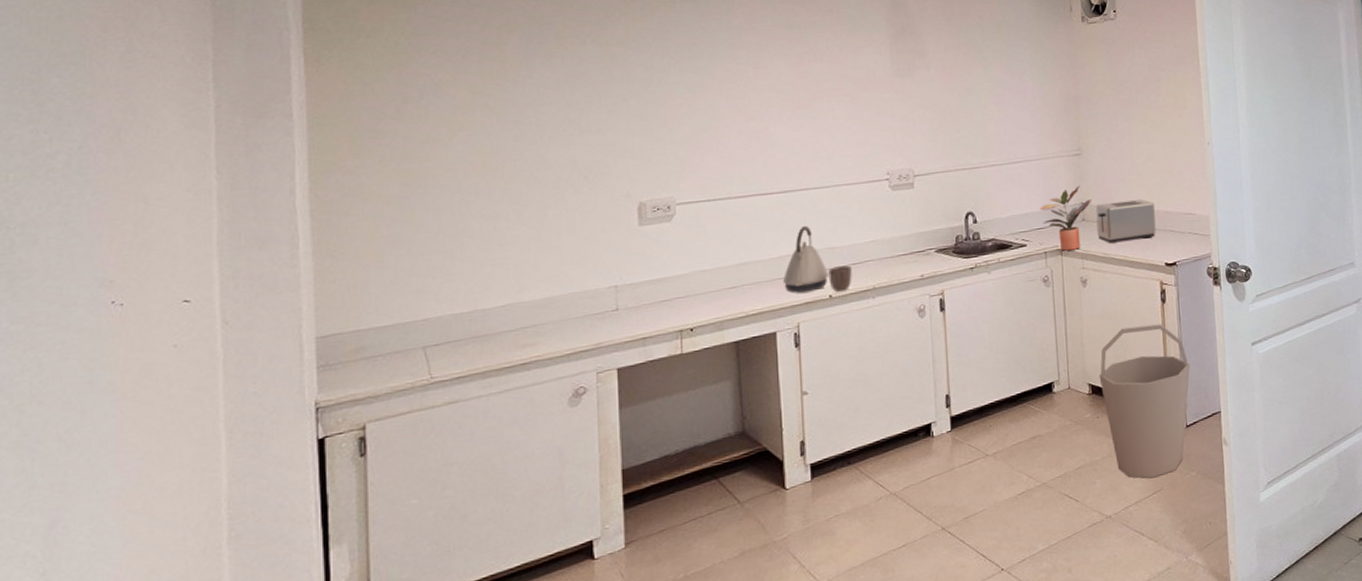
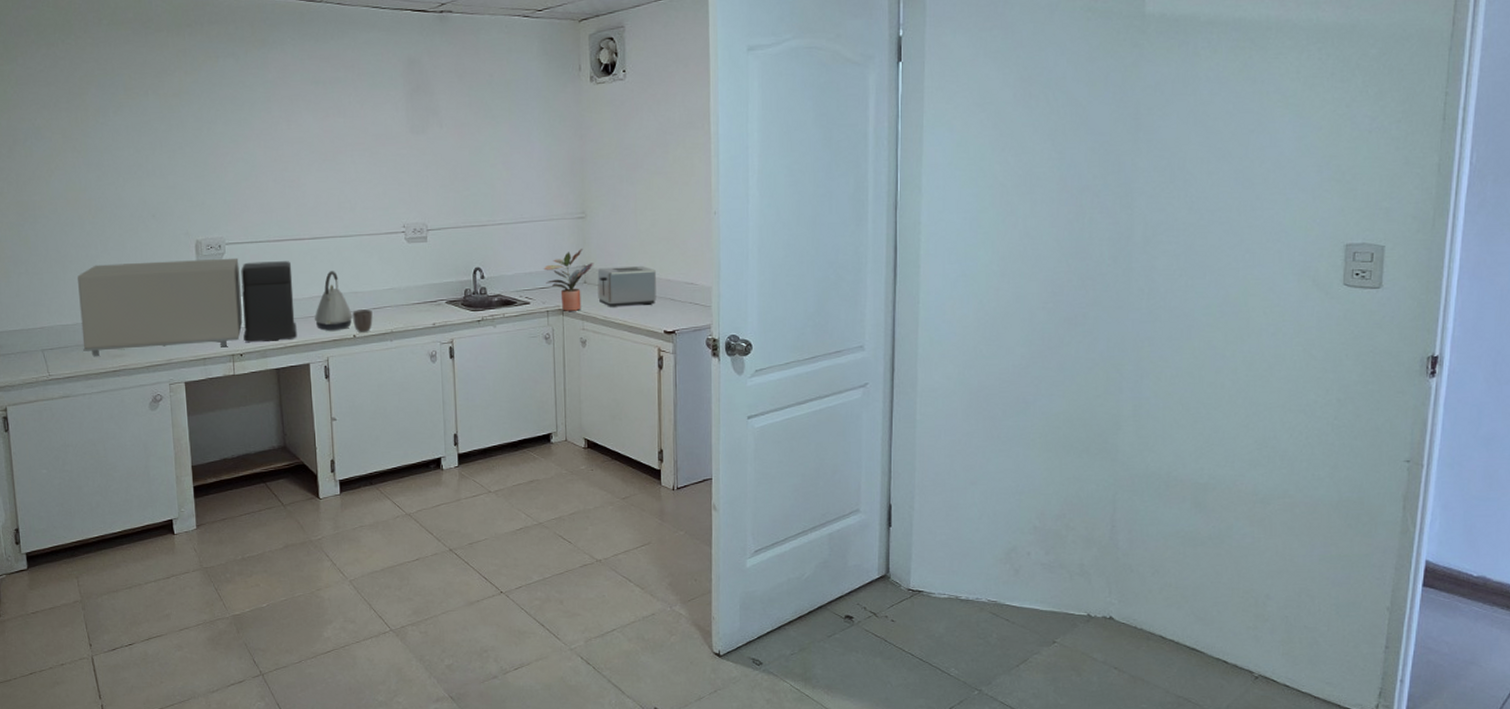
microwave: none [480,219,695,350] -> present [77,258,243,357]
coffee maker: none [694,218,762,315] -> present [241,261,297,343]
bucket: present [1099,324,1191,479] -> none [594,389,684,532]

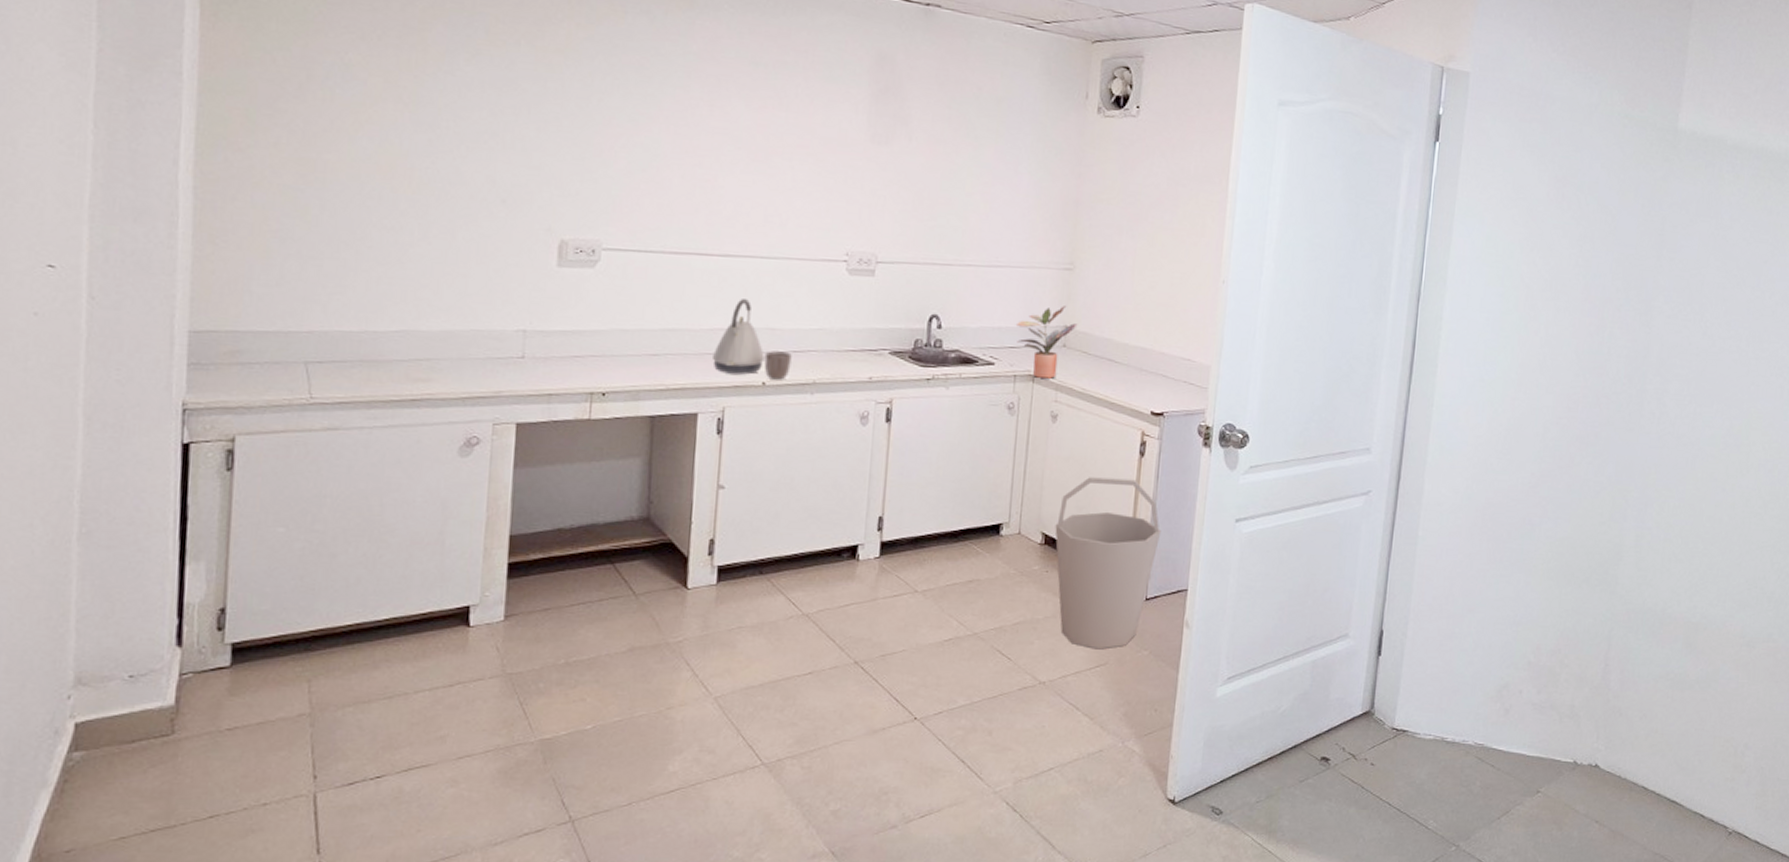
microwave: present [77,258,243,357] -> none [370,255,618,382]
coffee maker: present [241,261,297,343] -> none [610,276,691,381]
bucket: none [594,389,684,532] -> present [1055,477,1162,650]
toaster: present [597,265,657,307] -> none [1077,330,1150,380]

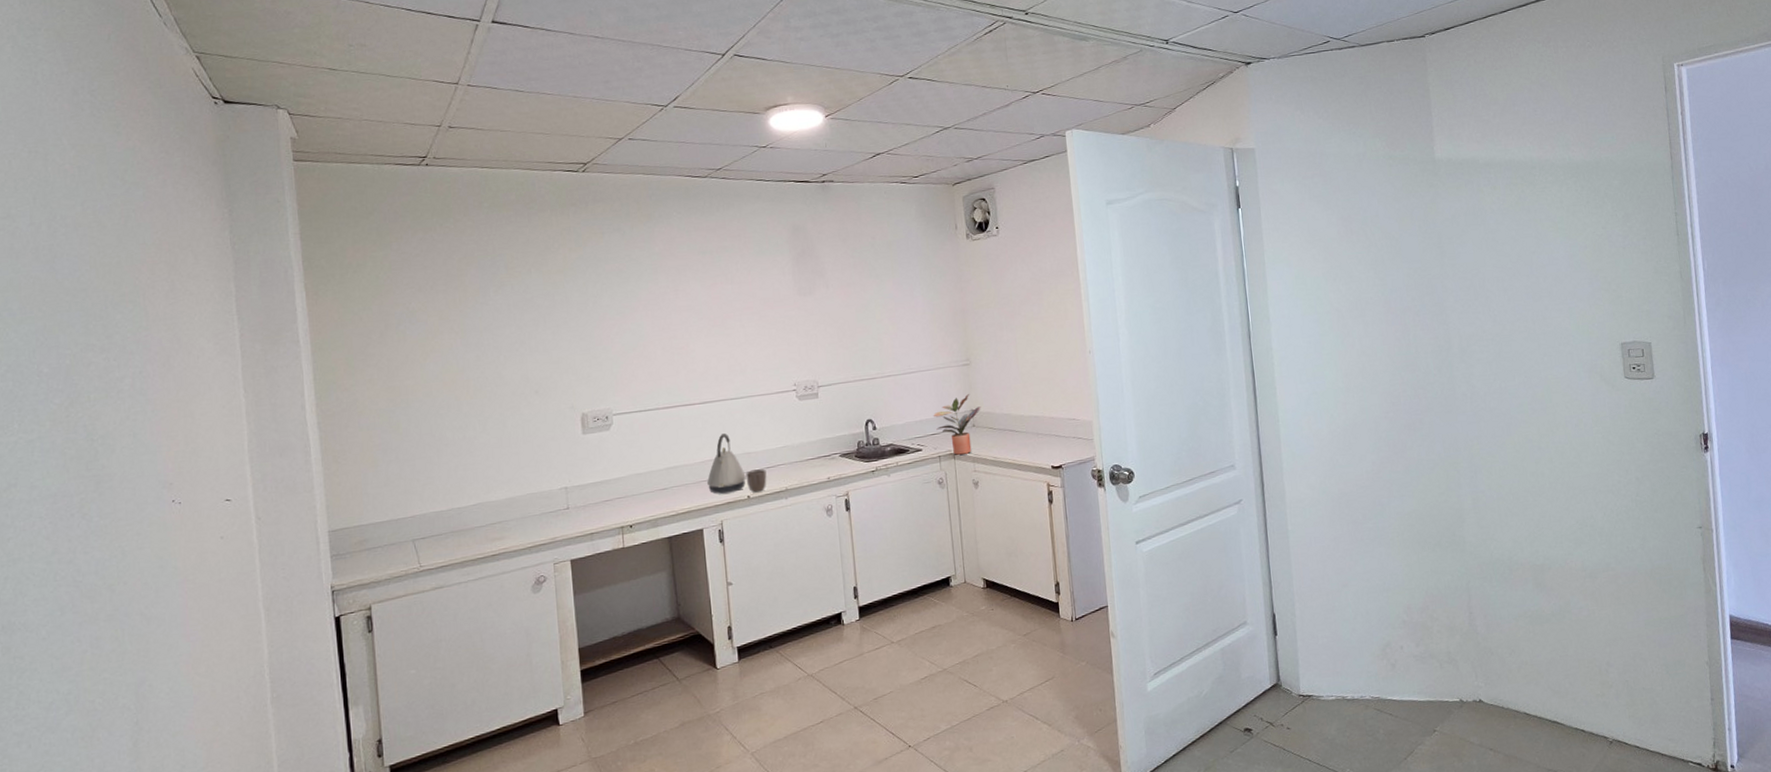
bucket: present [1055,477,1162,650] -> none [992,523,1078,667]

